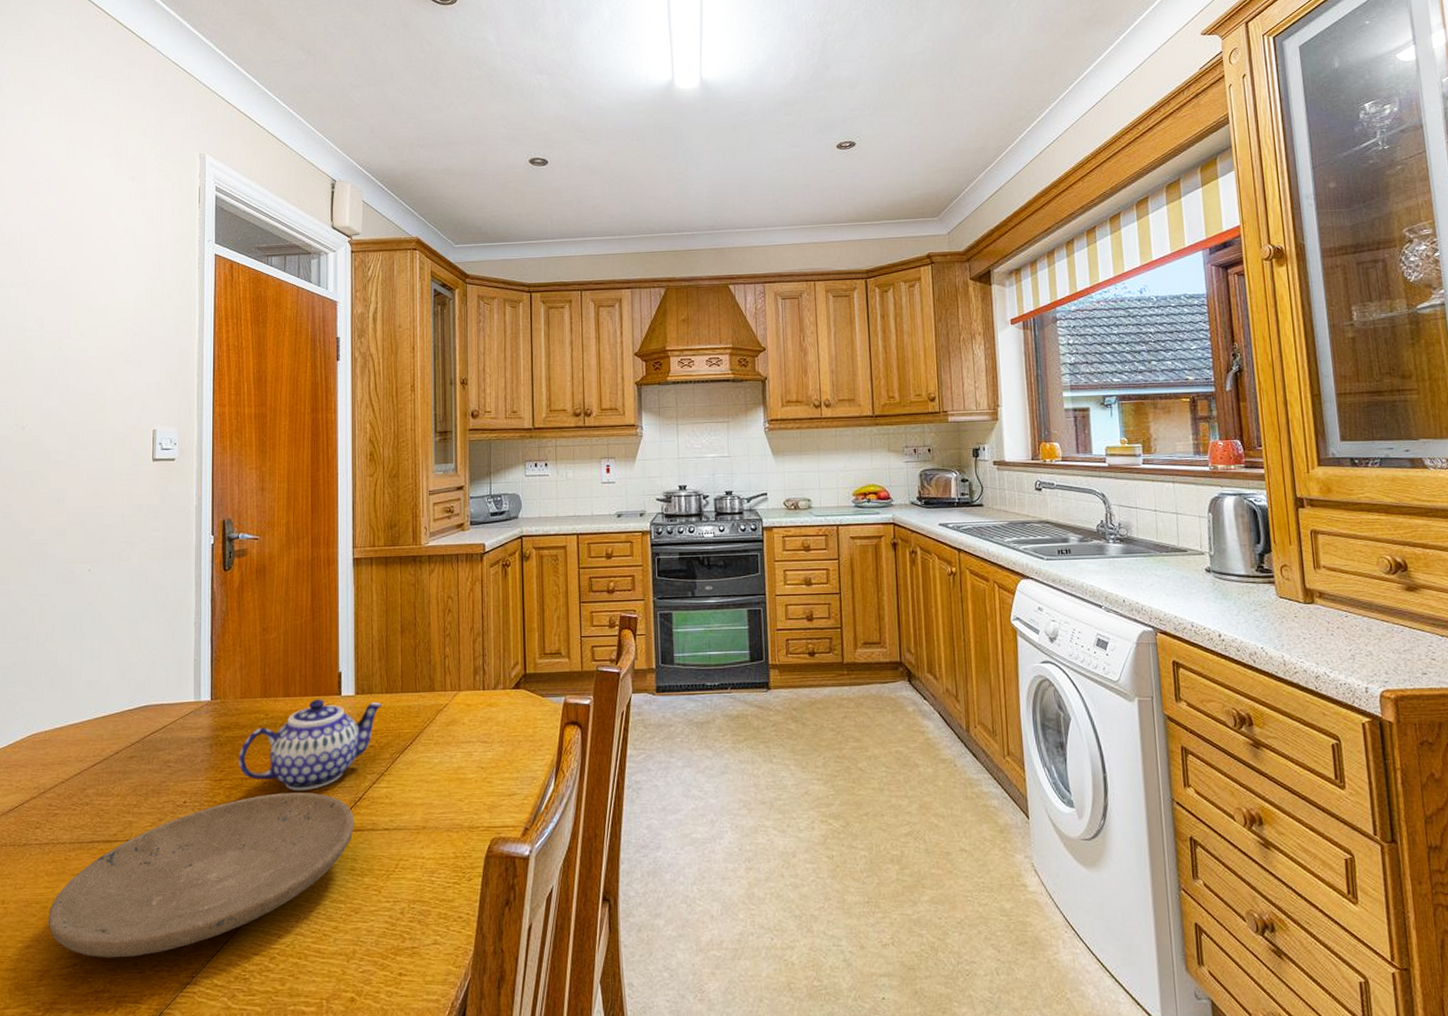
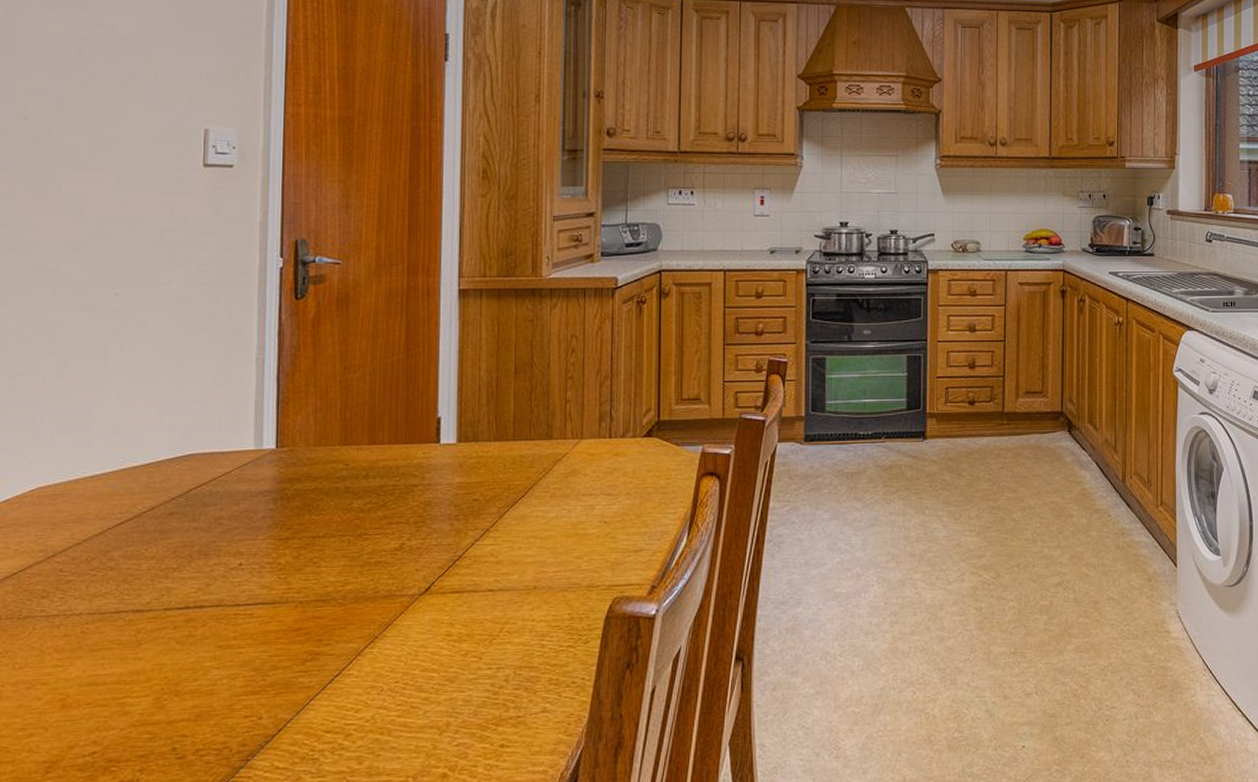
plate: present [47,792,354,958] -> none [57,551,452,744]
teapot: present [239,699,382,791] -> none [310,447,490,551]

